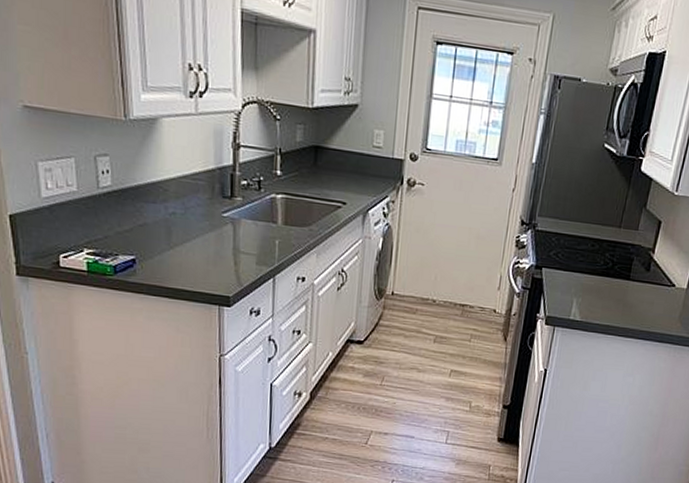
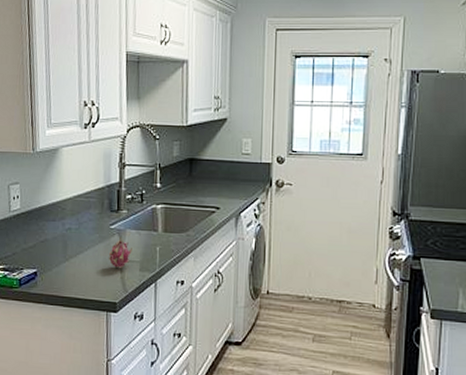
fruit: none [220,226,248,262] -> present [108,236,132,269]

